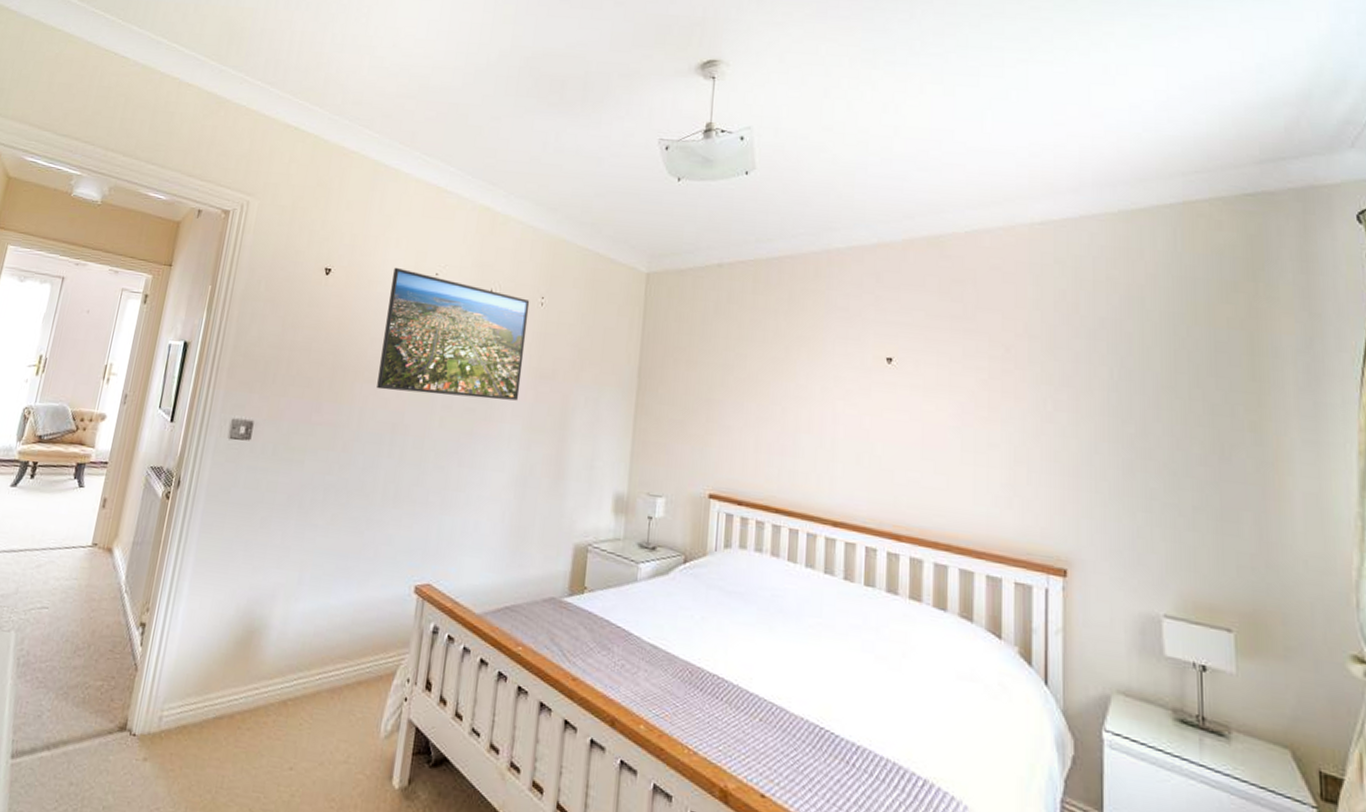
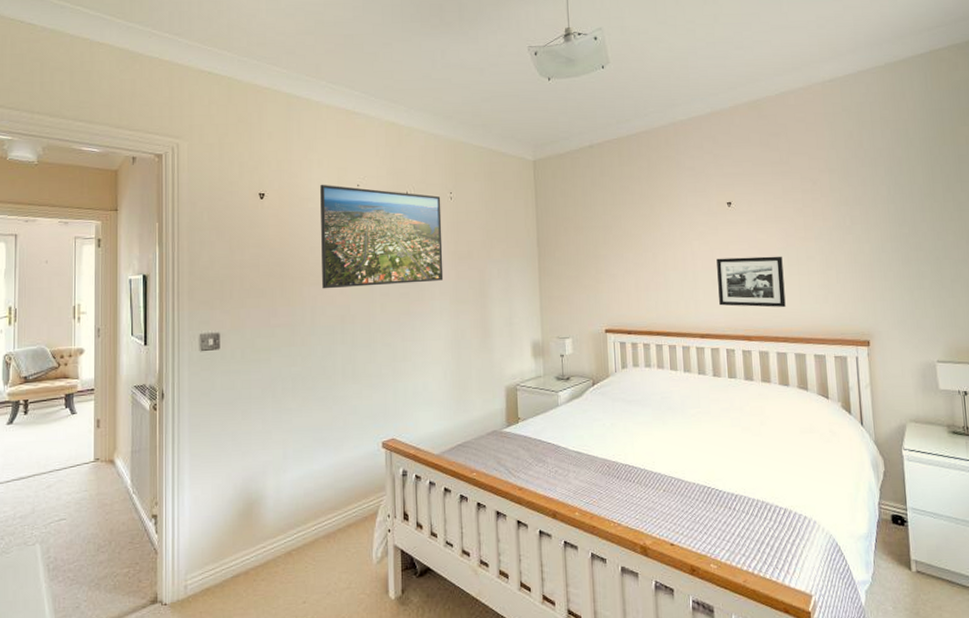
picture frame: none [863,427,954,506] -> present [716,256,786,308]

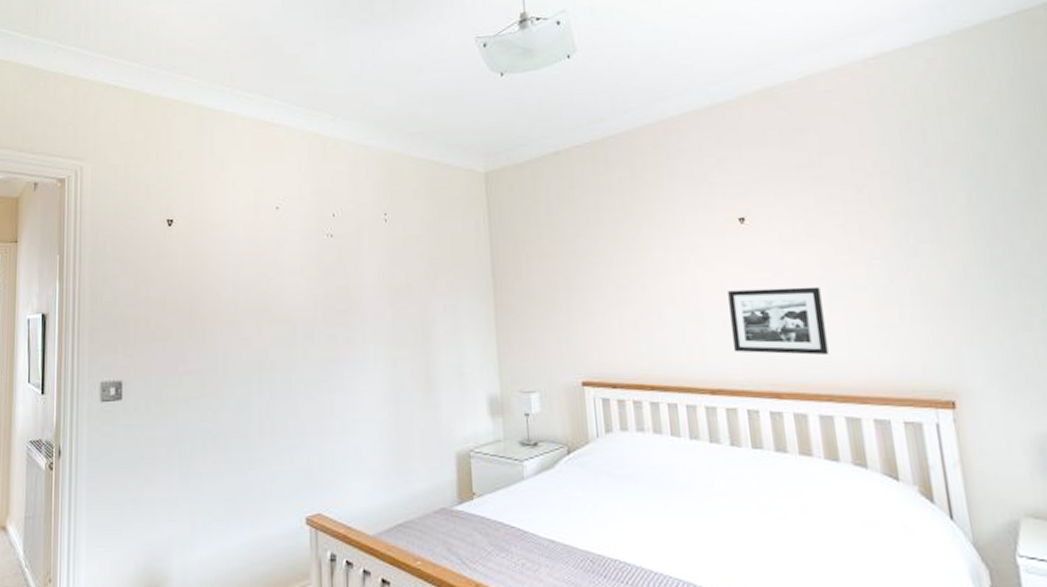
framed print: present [320,184,444,289] -> none [235,207,378,330]

